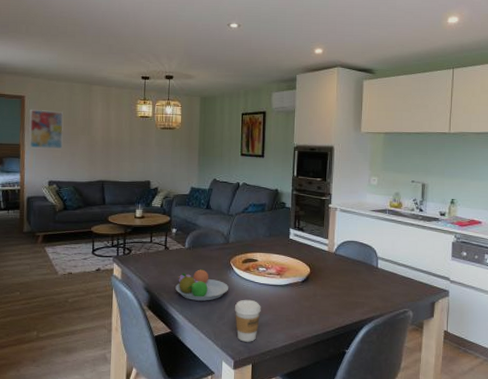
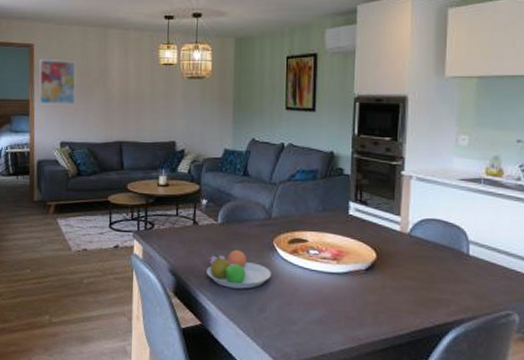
coffee cup: present [234,299,261,342] -> none [278,289,313,343]

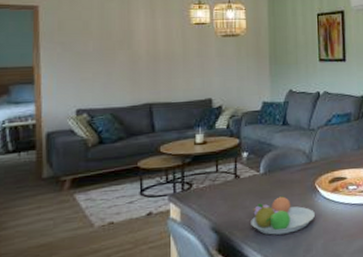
wall art: present [39,58,76,105] -> none [45,21,95,71]

